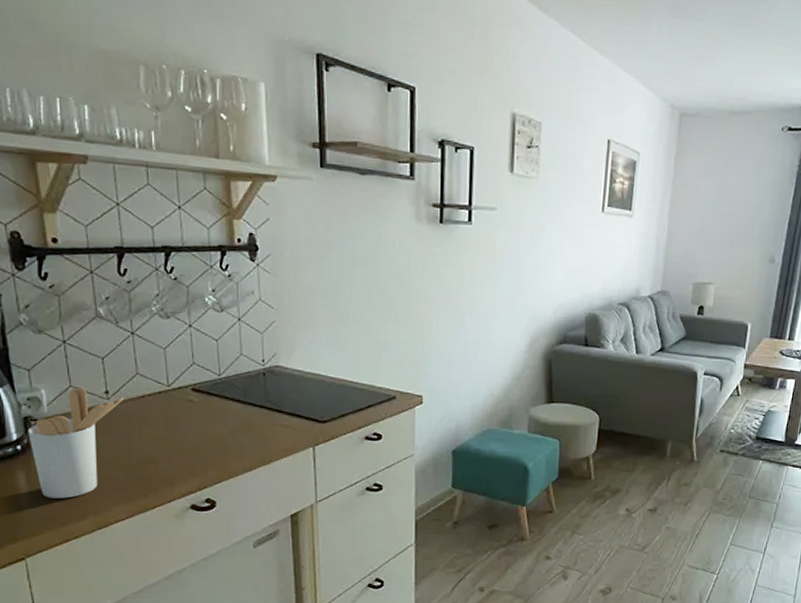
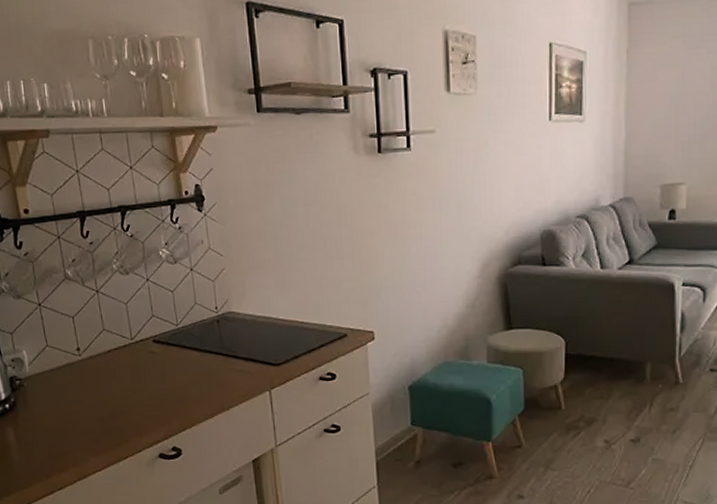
utensil holder: present [28,387,125,499] -> none [14,346,94,453]

